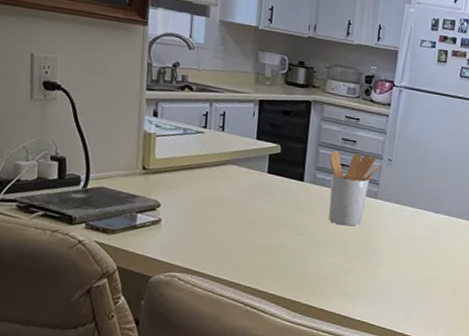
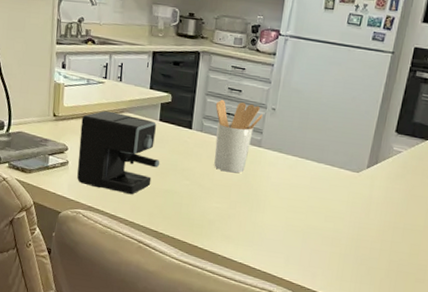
coffee maker: none [171,162,269,254] -> present [77,110,160,195]

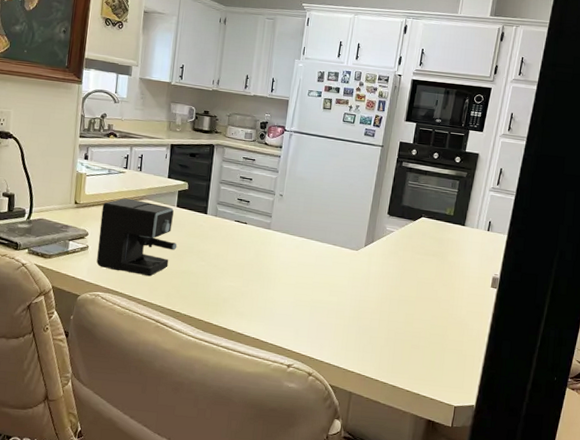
utensil holder: present [214,99,263,173] -> none [228,187,271,254]

